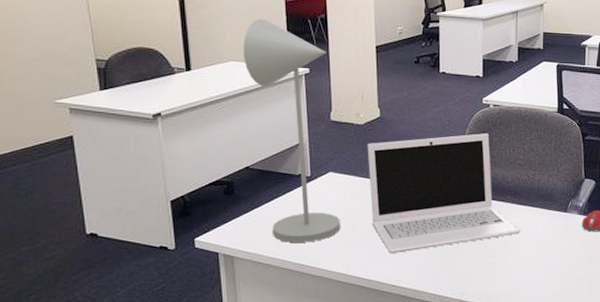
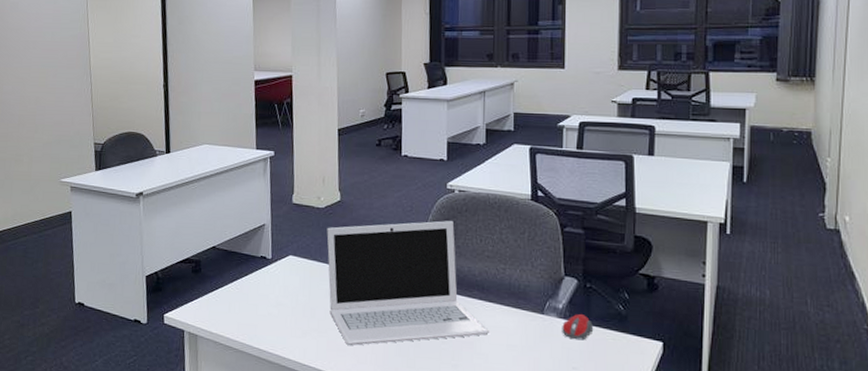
desk lamp: present [243,19,341,242] -> none [215,104,299,327]

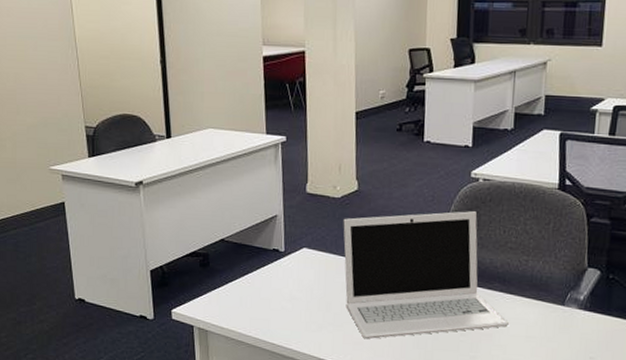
computer mouse: present [562,314,594,341] -> none [581,305,614,331]

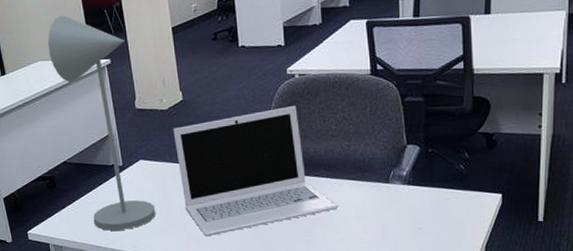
desk lamp: none [220,83,314,321] -> present [47,15,156,231]

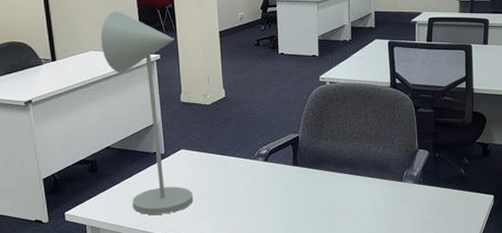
laptop: present [173,106,338,237] -> none [214,109,359,224]

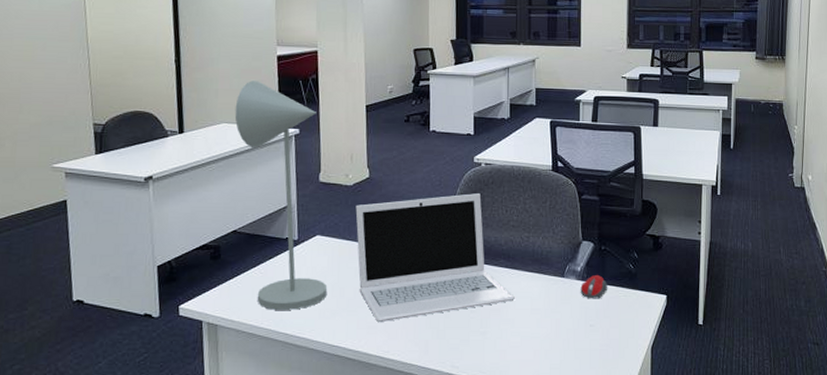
laptop: none [214,109,359,224] -> present [355,193,515,323]
computer mouse: none [417,179,442,200] -> present [580,275,608,299]

